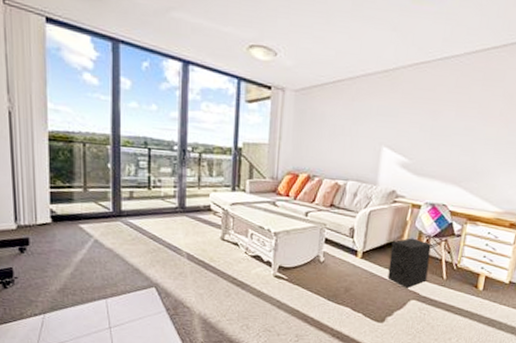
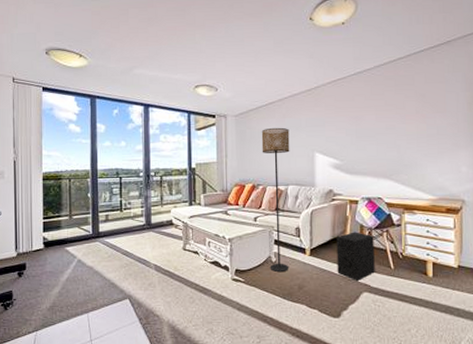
floor lamp: none [316,110,357,273] -> present [261,127,290,273]

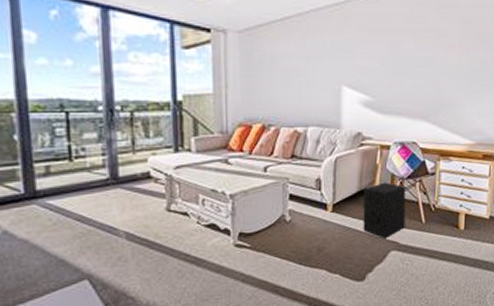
floor lamp: present [261,127,290,273] -> none [274,50,311,234]

